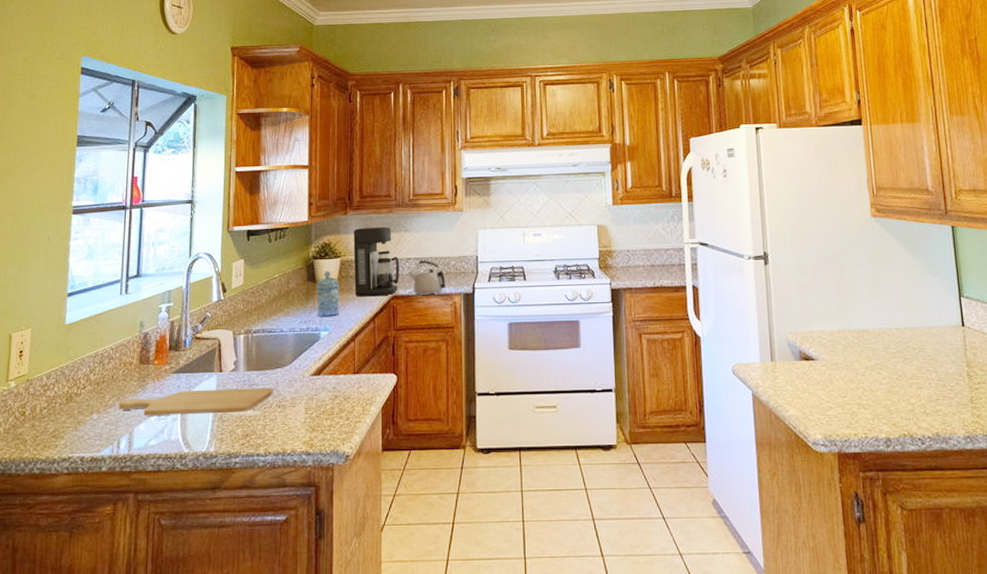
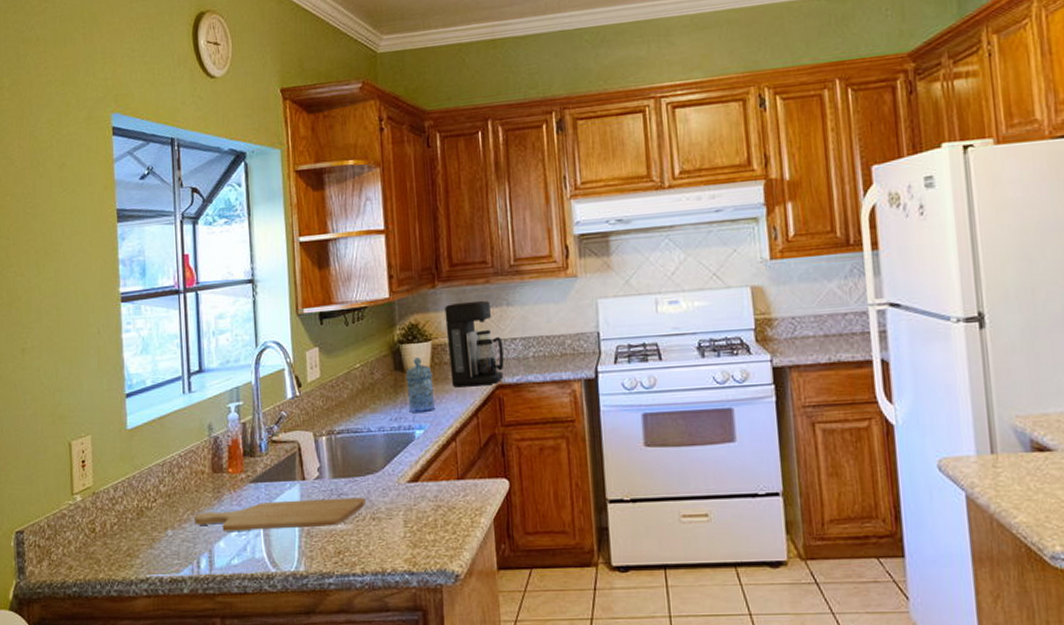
kettle: present [408,260,446,295] -> none [514,339,562,383]

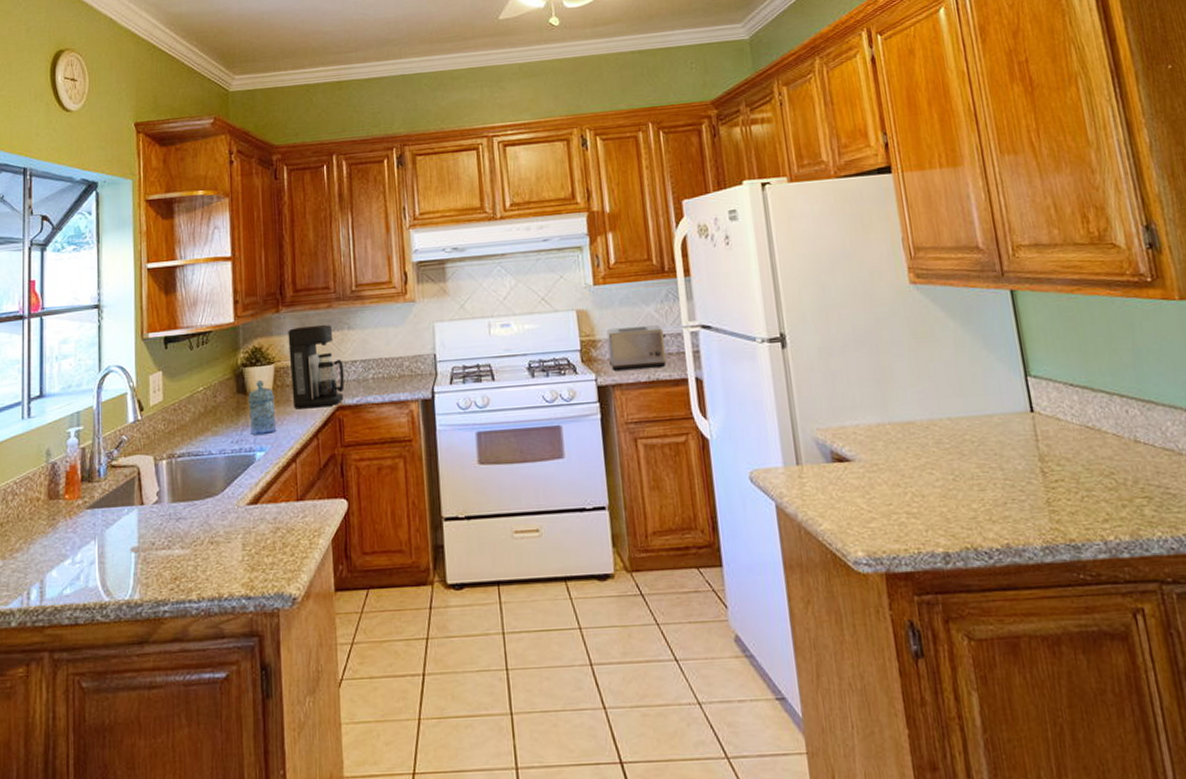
chopping board: present [194,497,366,531] -> none [27,521,204,560]
toaster: none [783,302,850,351] -> present [606,324,667,370]

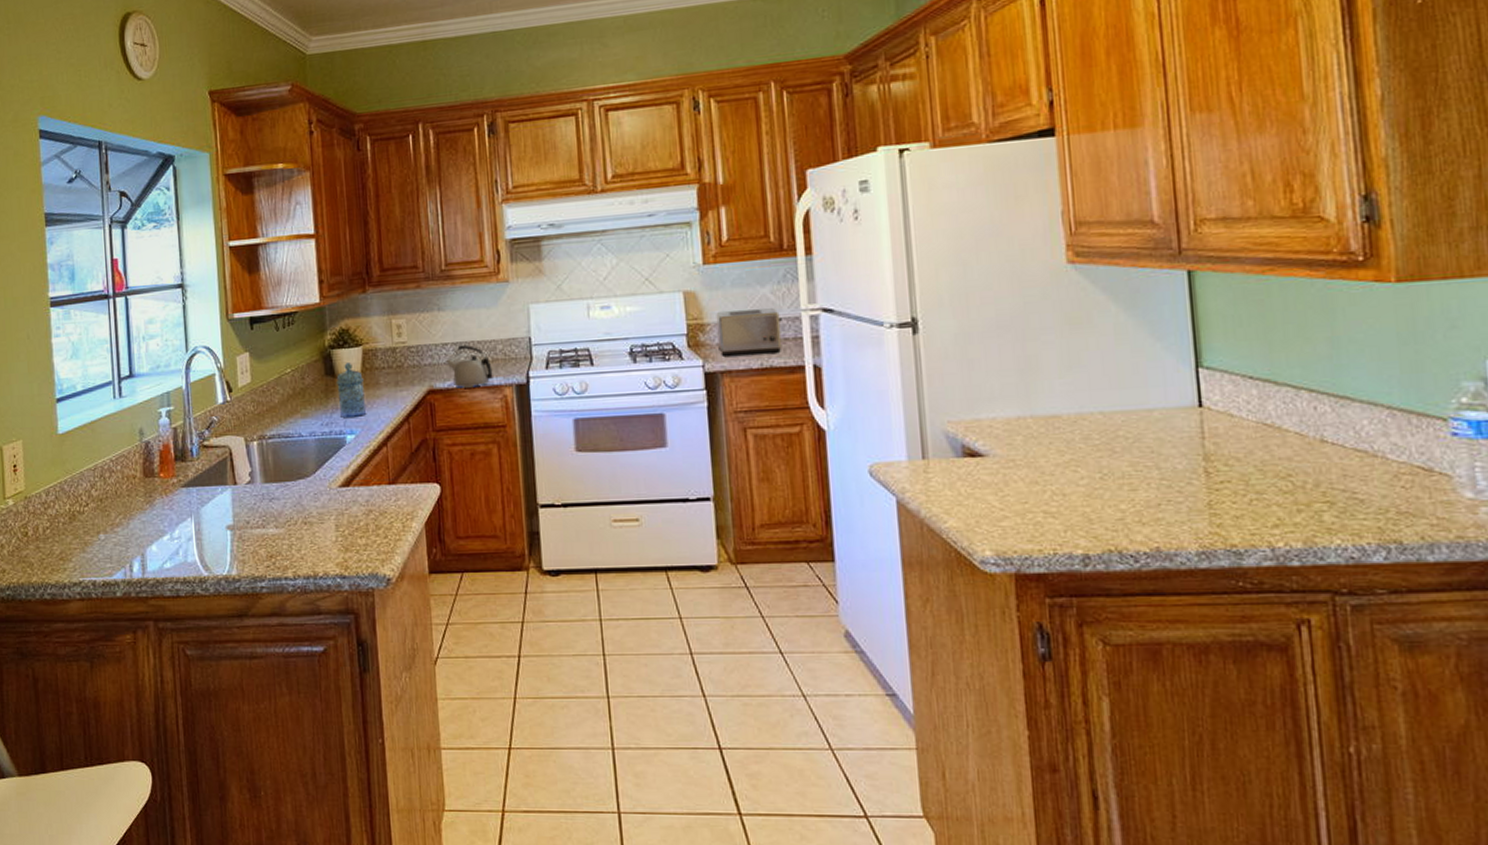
coffee maker: present [288,324,345,409] -> none [375,305,435,393]
kettle: none [354,361,400,404] -> present [445,344,493,388]

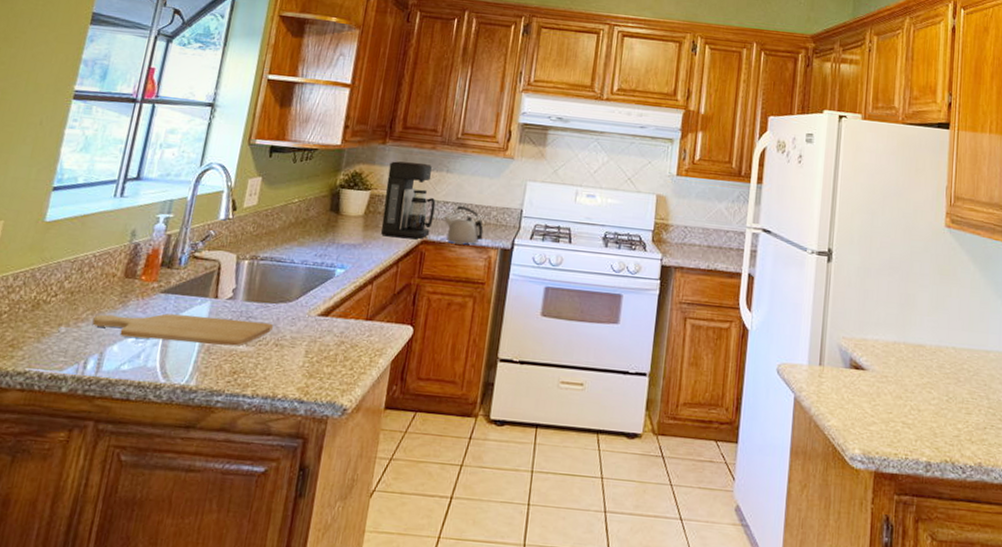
chopping board: none [126,501,297,535] -> present [92,313,273,346]
canister: present [335,363,367,418] -> none [335,203,366,254]
coffee maker: none [375,305,435,393] -> present [380,161,436,239]
toaster: present [716,307,782,356] -> none [676,216,730,259]

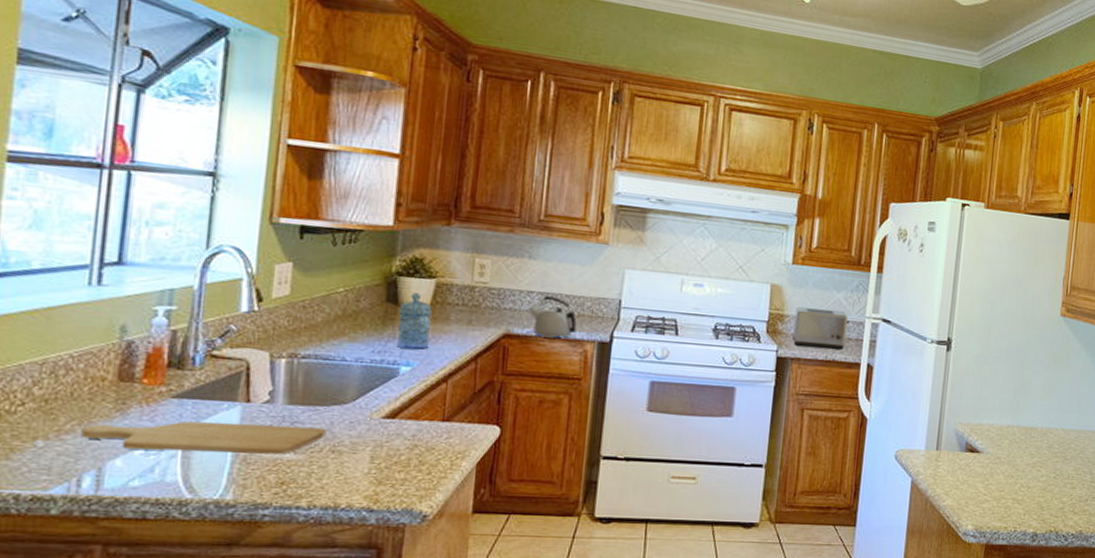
canister: none [335,203,366,254] -> present [397,293,433,350]
coffee maker: present [380,161,436,239] -> none [452,245,518,332]
toaster: none [676,216,730,259] -> present [792,306,849,349]

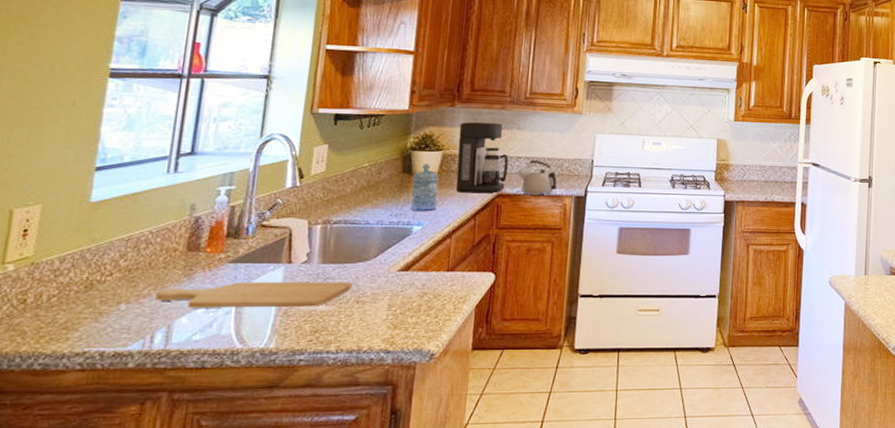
coffee maker: none [452,245,518,332] -> present [455,122,509,193]
toaster: present [792,306,849,349] -> none [737,156,784,191]

